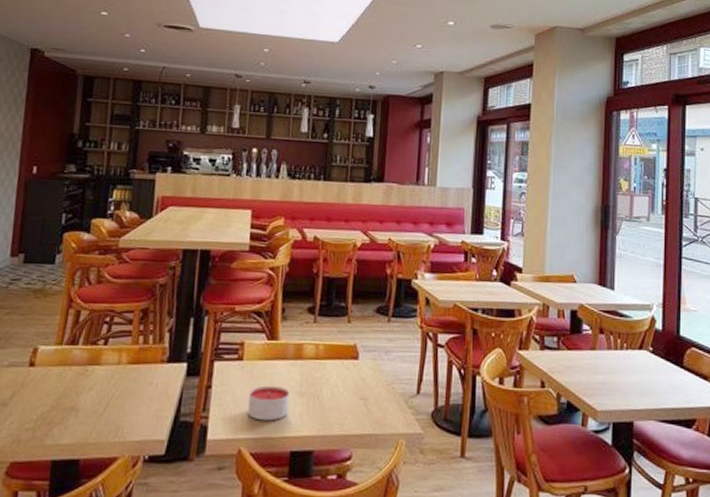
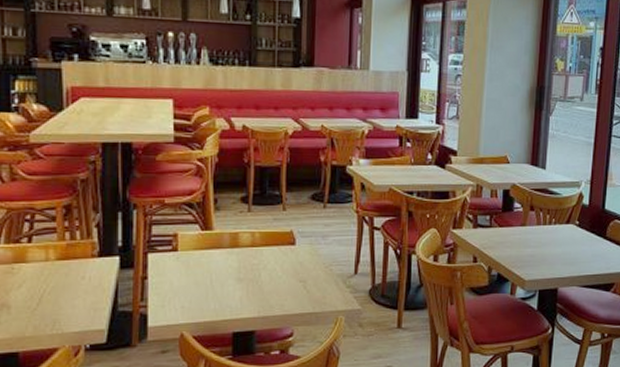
candle: present [247,385,290,421] -> none [187,273,229,307]

